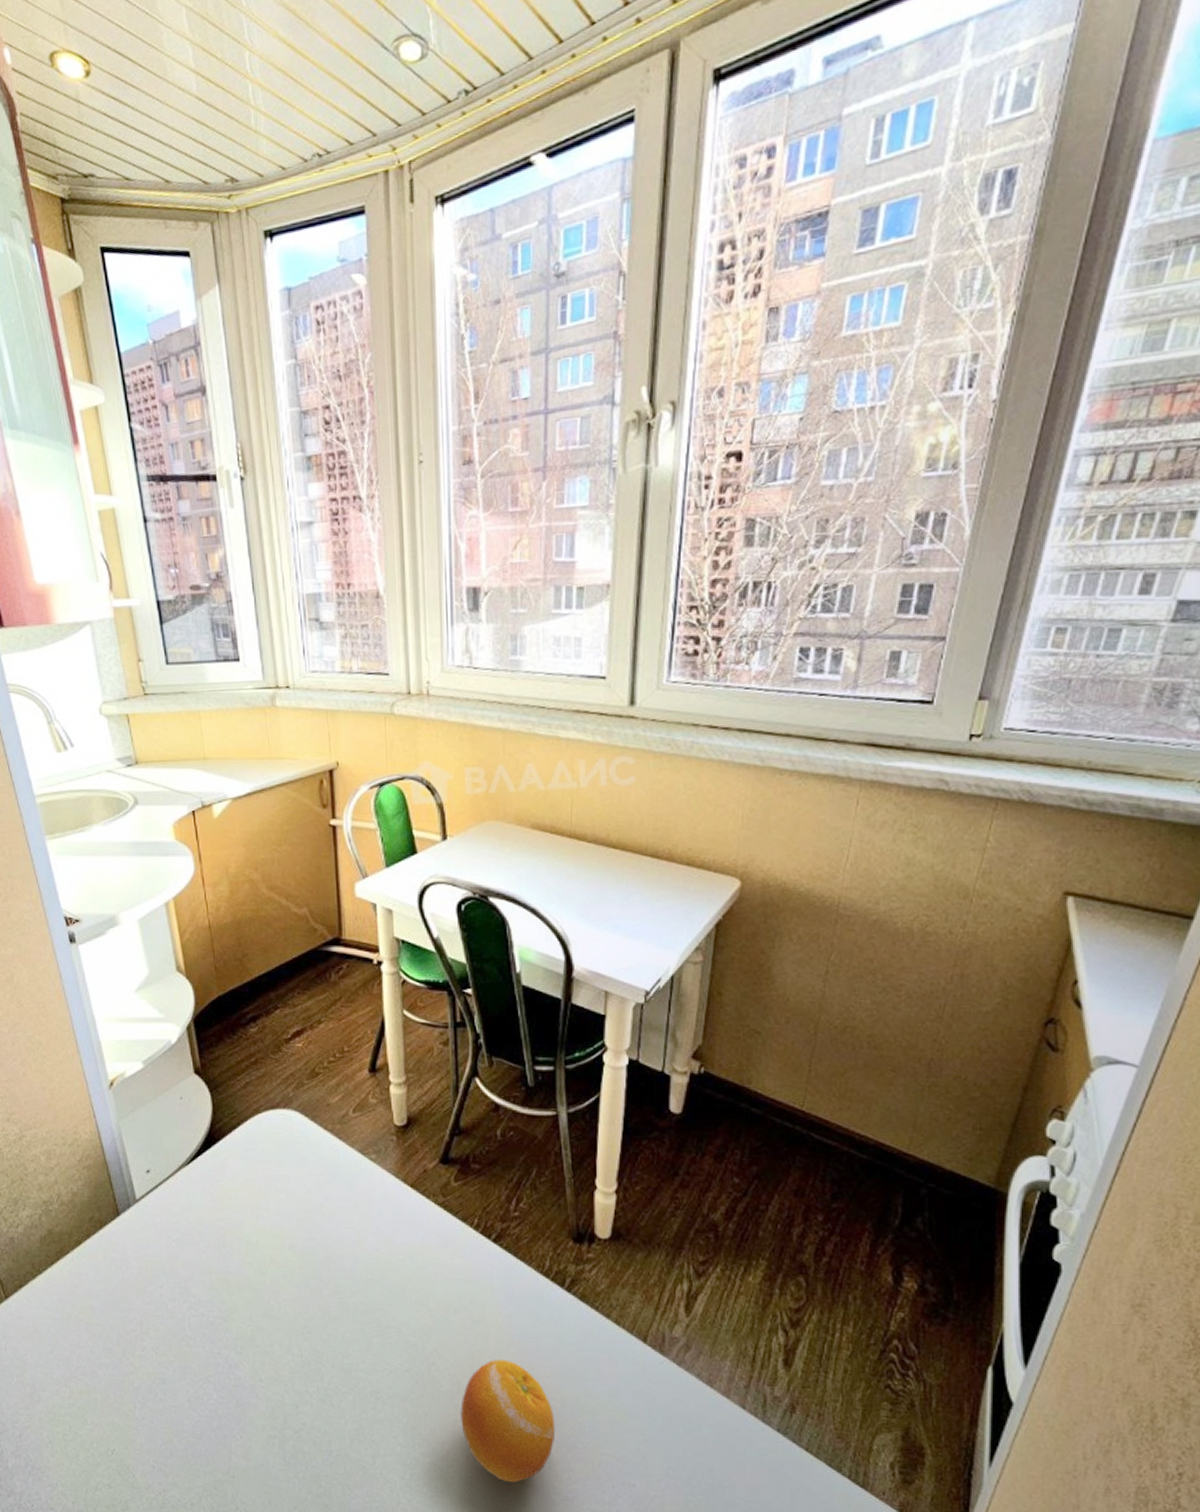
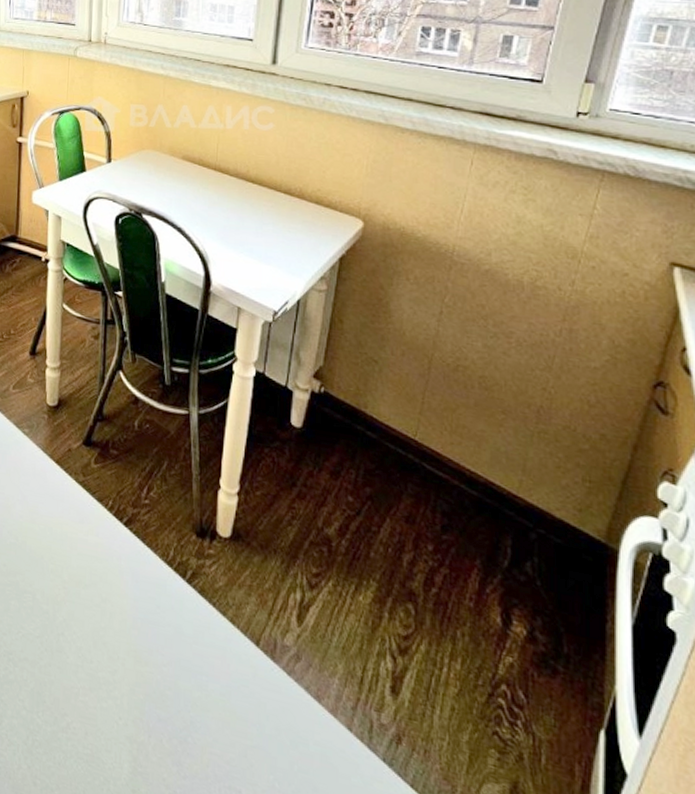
fruit: present [460,1359,556,1482] -> none [82,639,169,768]

